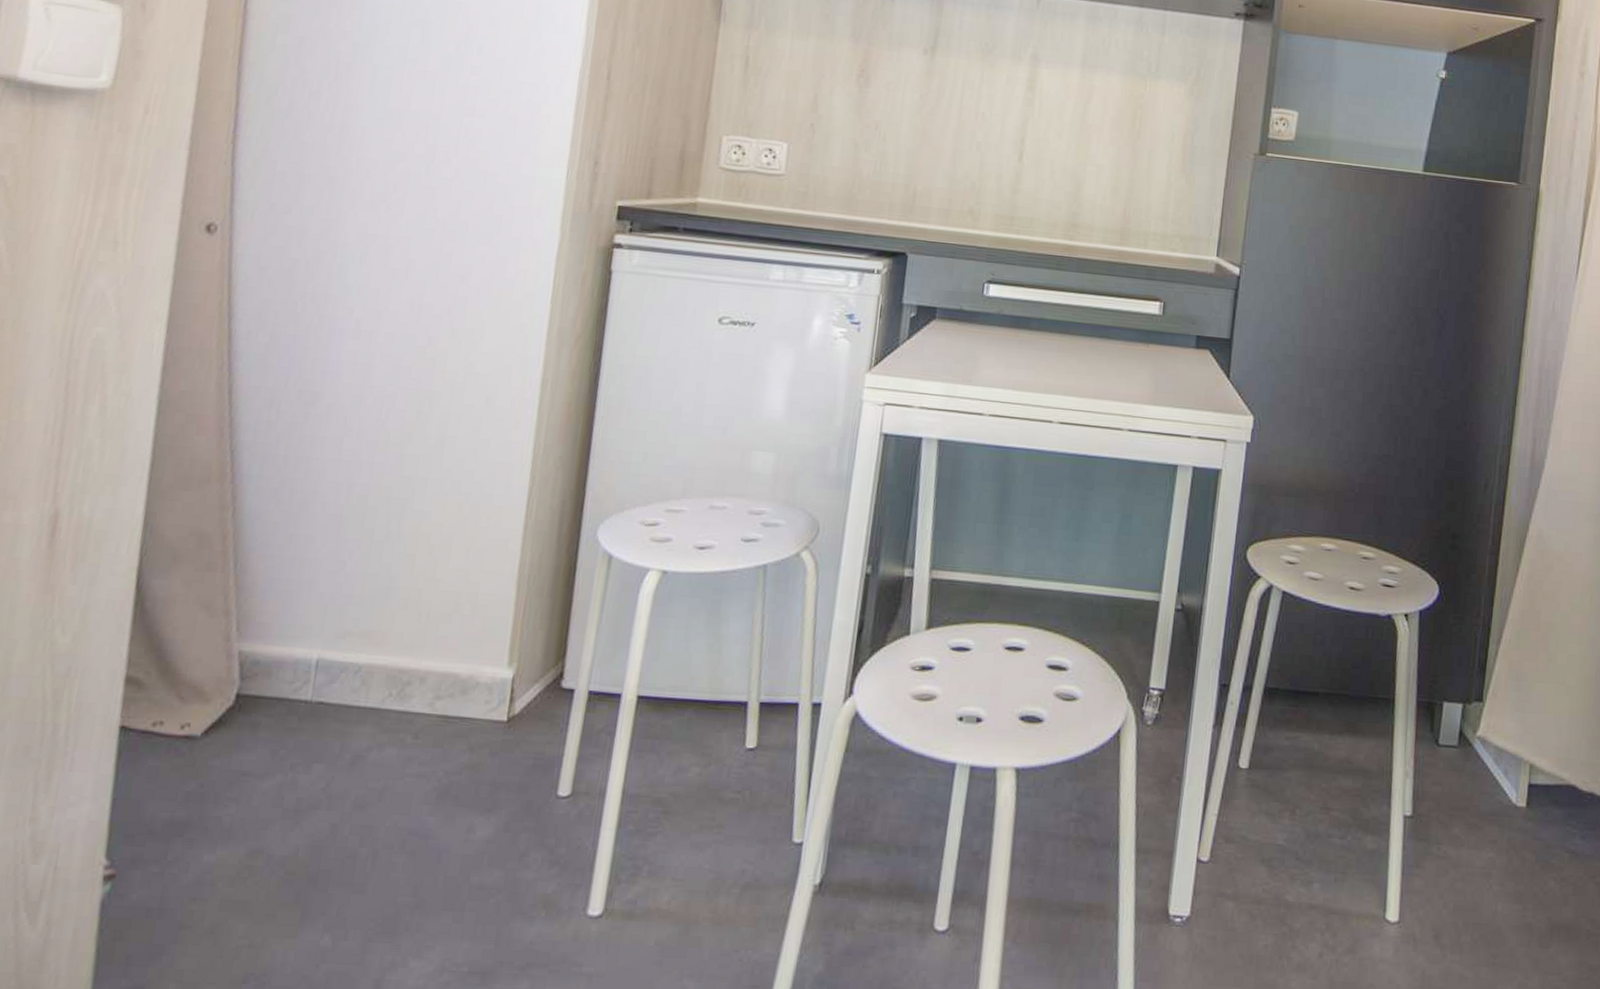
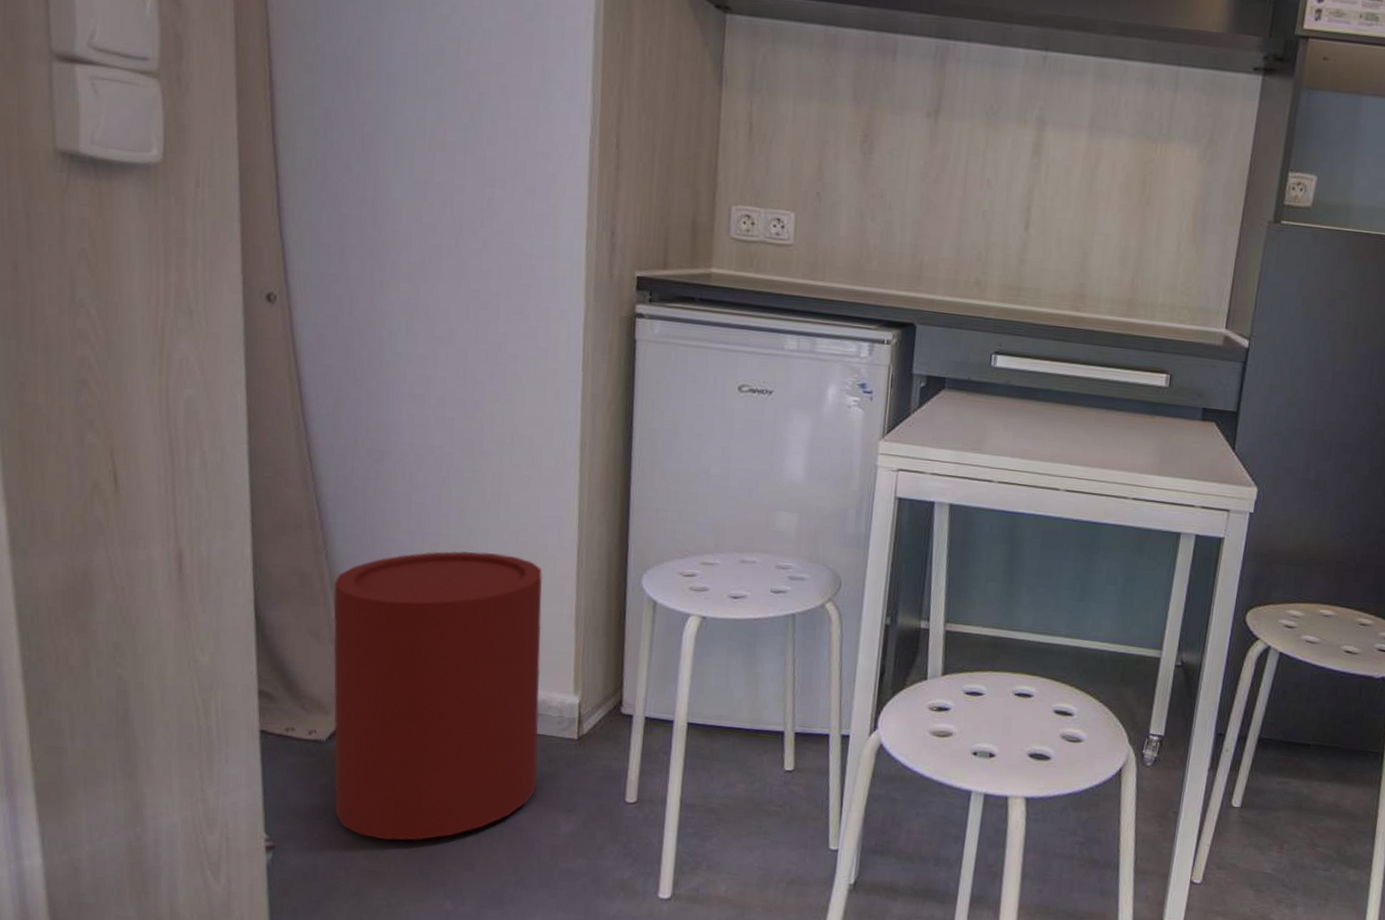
trash can: none [199,503,485,860] -> present [333,550,543,841]

